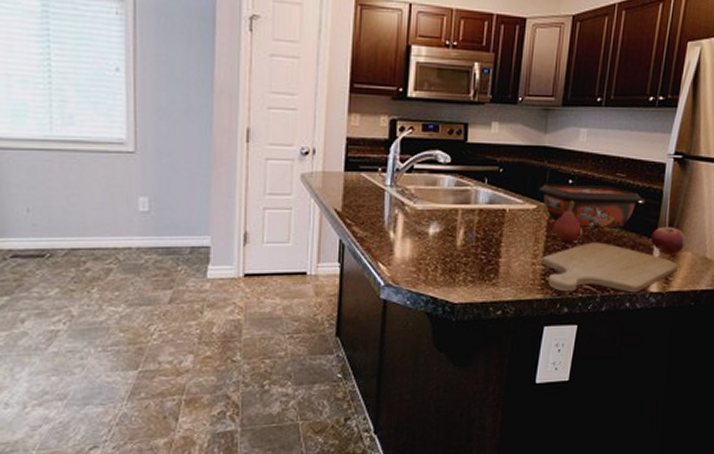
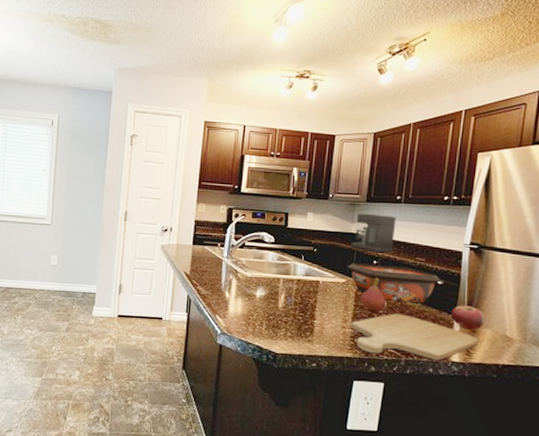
coffee maker: none [543,120,596,170] -> present [351,213,396,254]

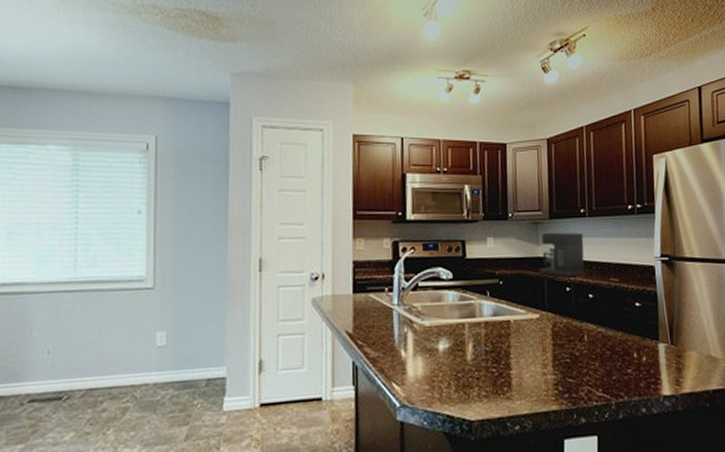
food container: present [348,263,444,304] -> none [540,291,641,333]
chopping board: present [350,313,480,361] -> none [551,347,687,402]
fruit: present [360,278,386,312] -> none [558,308,587,350]
fruit: present [451,305,485,330] -> none [654,327,689,355]

